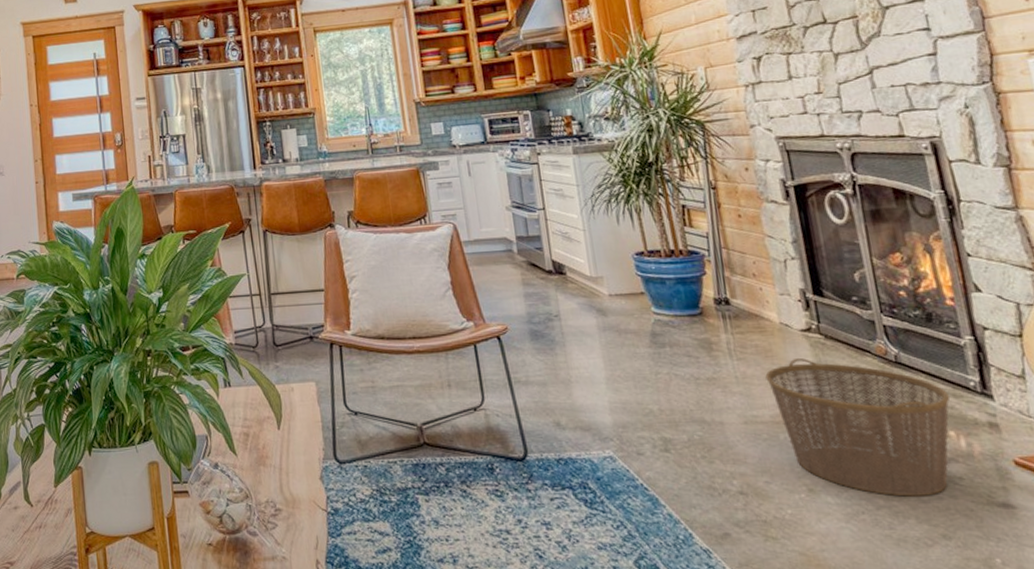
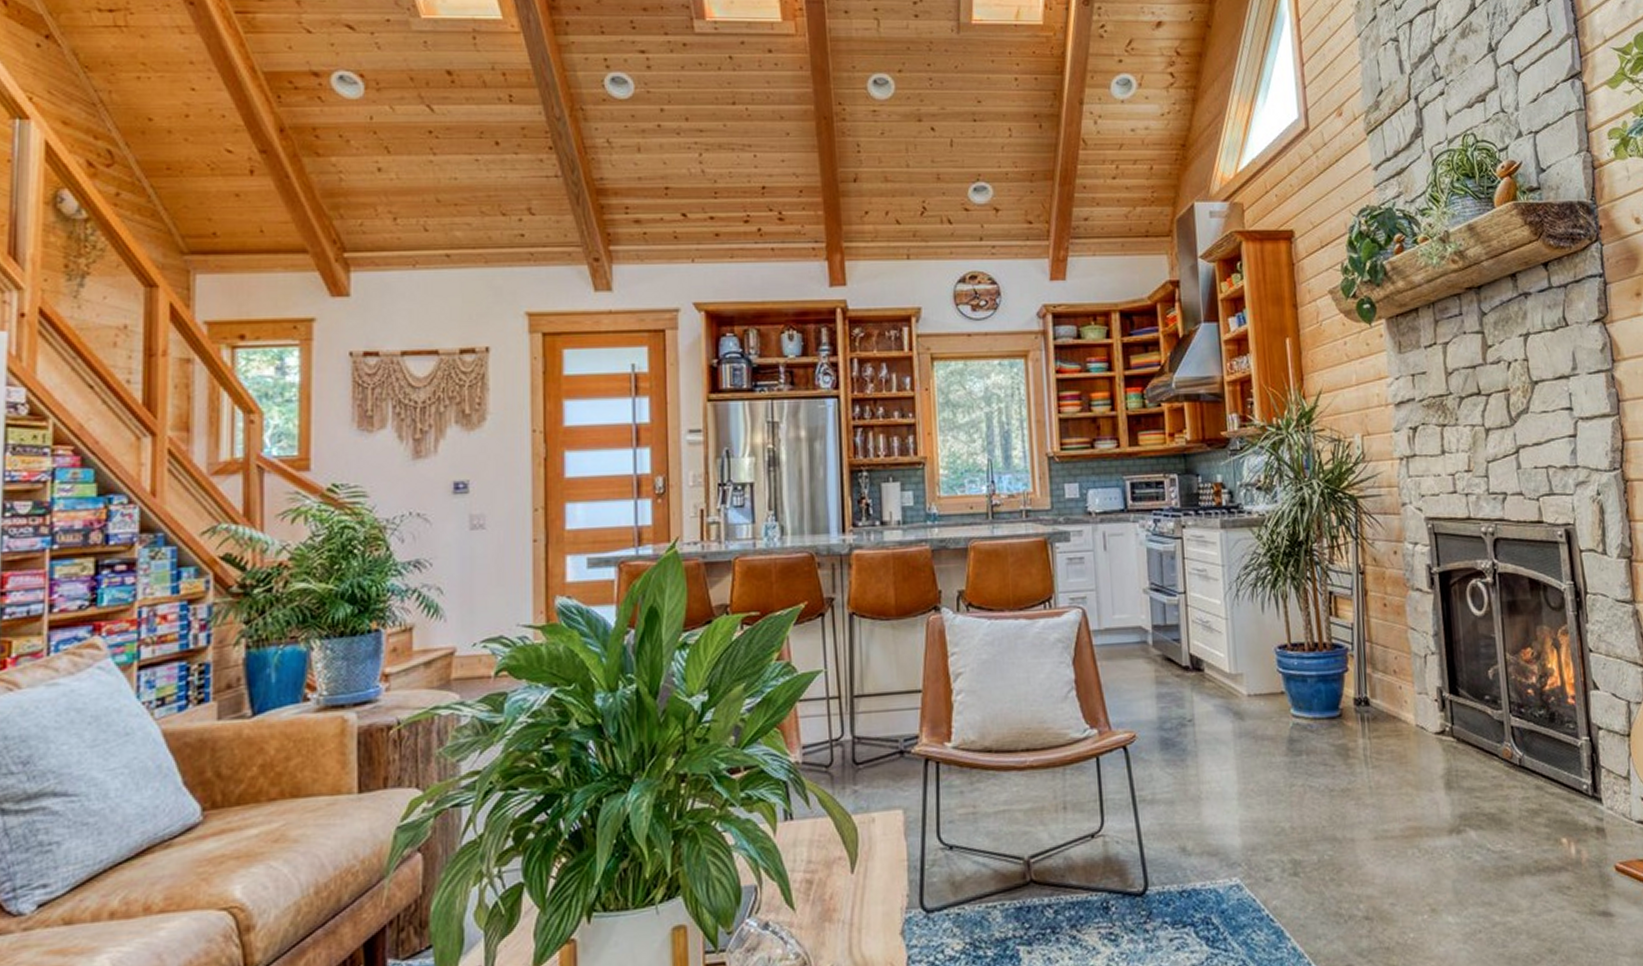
basket: present [765,357,951,497] -> none [1398,763,1565,912]

